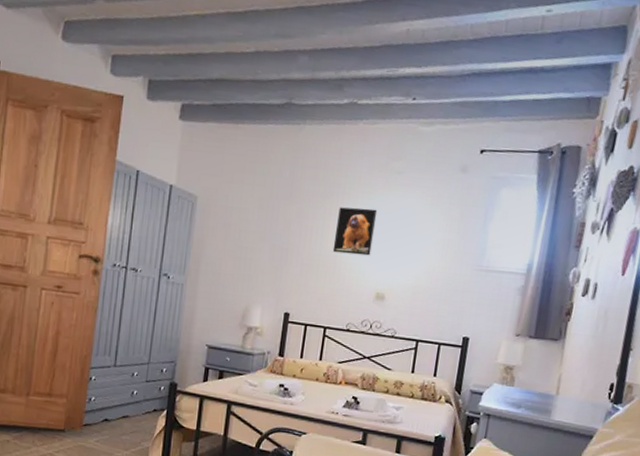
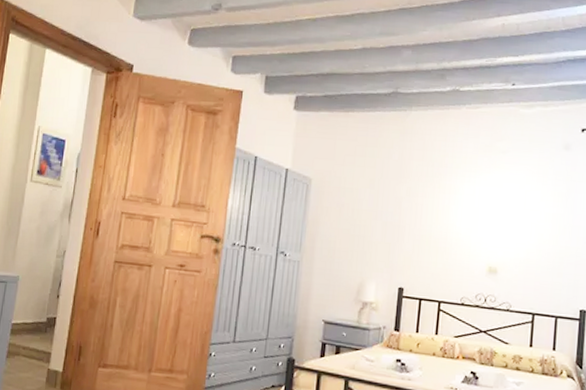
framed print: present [332,207,377,256] -> none [443,185,485,231]

